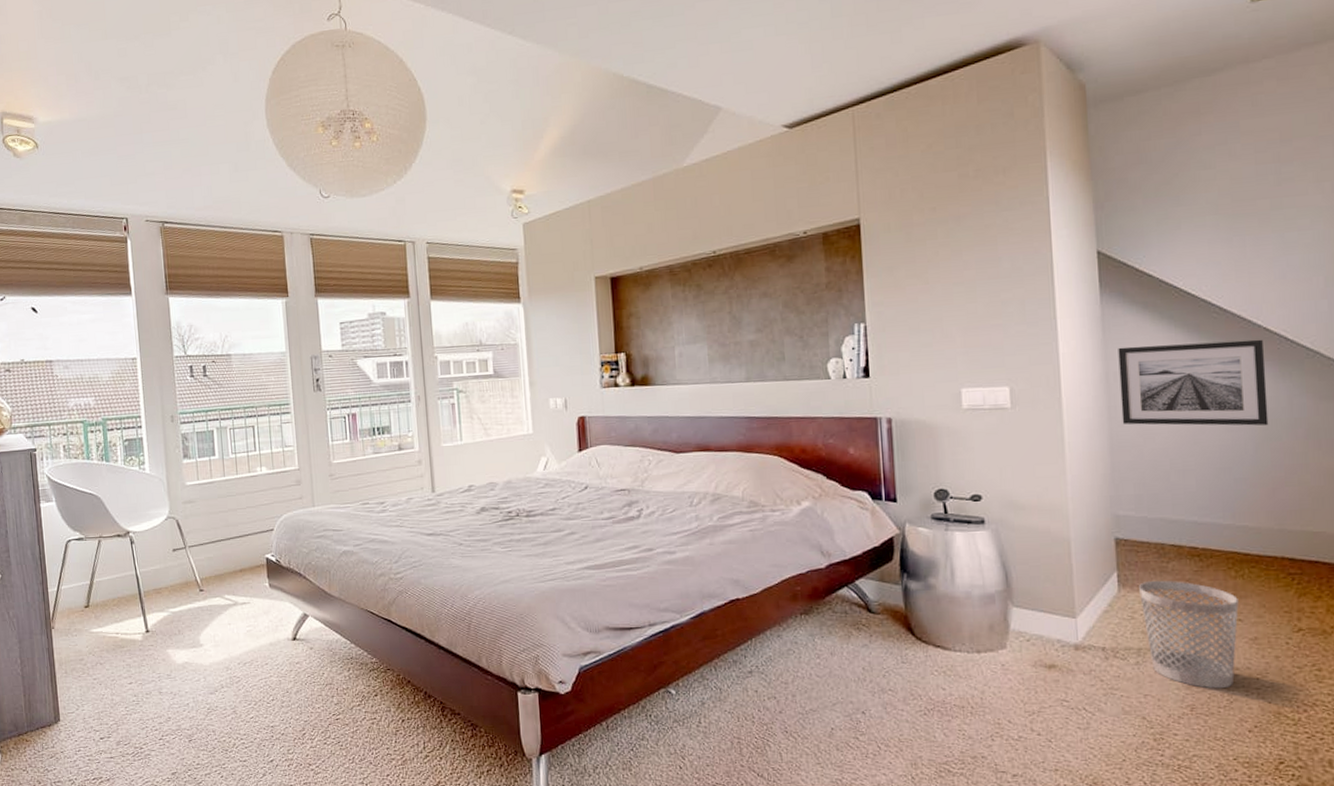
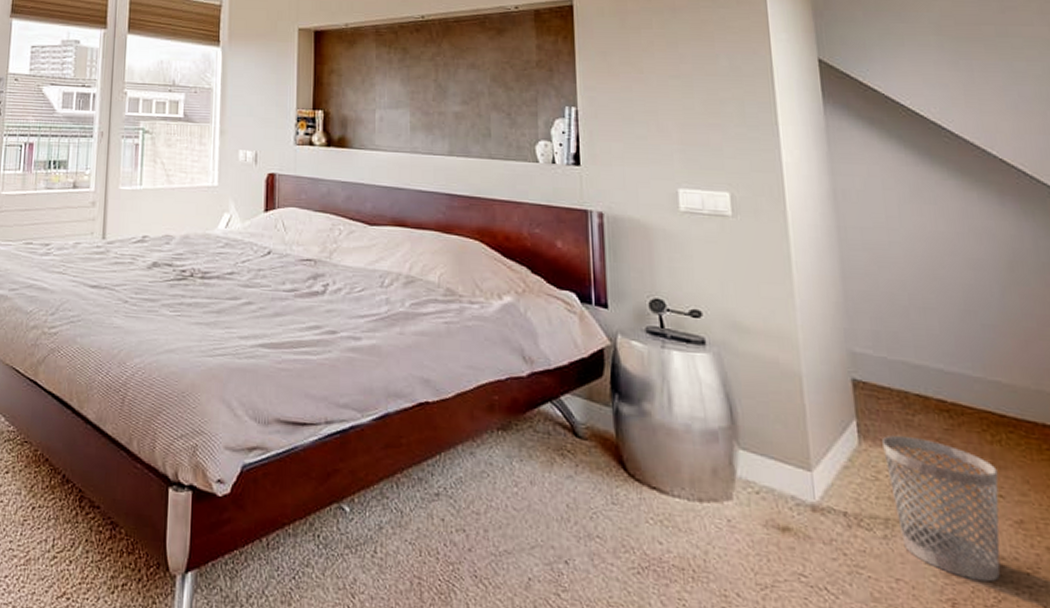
wall art: present [1118,339,1269,426] -> none [845,163,1014,267]

